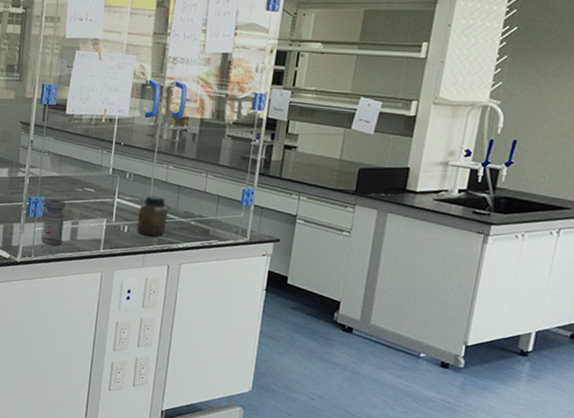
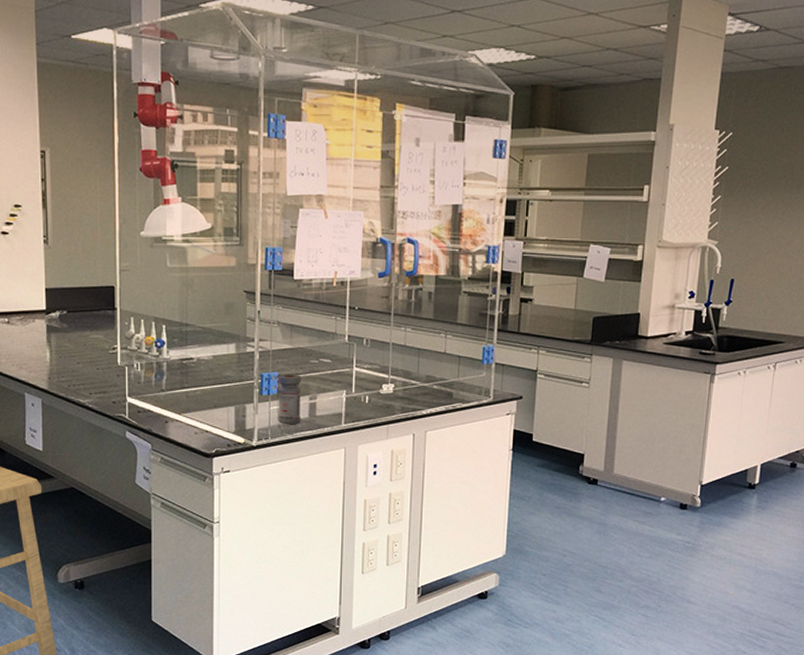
jar: present [137,195,168,237] -> none [379,361,409,405]

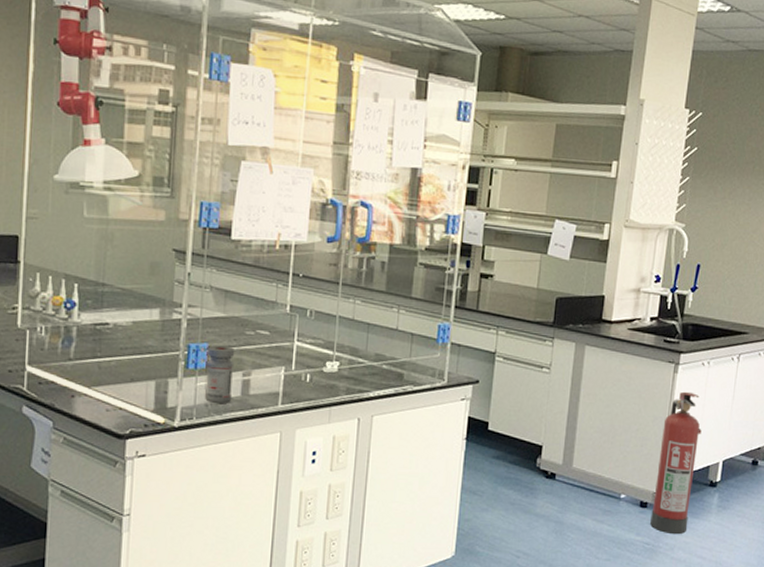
fire extinguisher: none [690,400,739,533] -> present [650,391,702,534]

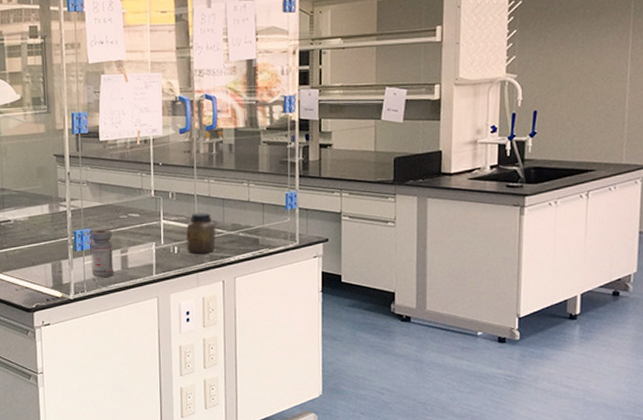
jar: none [321,336,356,385] -> present [186,212,216,254]
fire extinguisher: present [650,391,702,534] -> none [510,231,555,365]

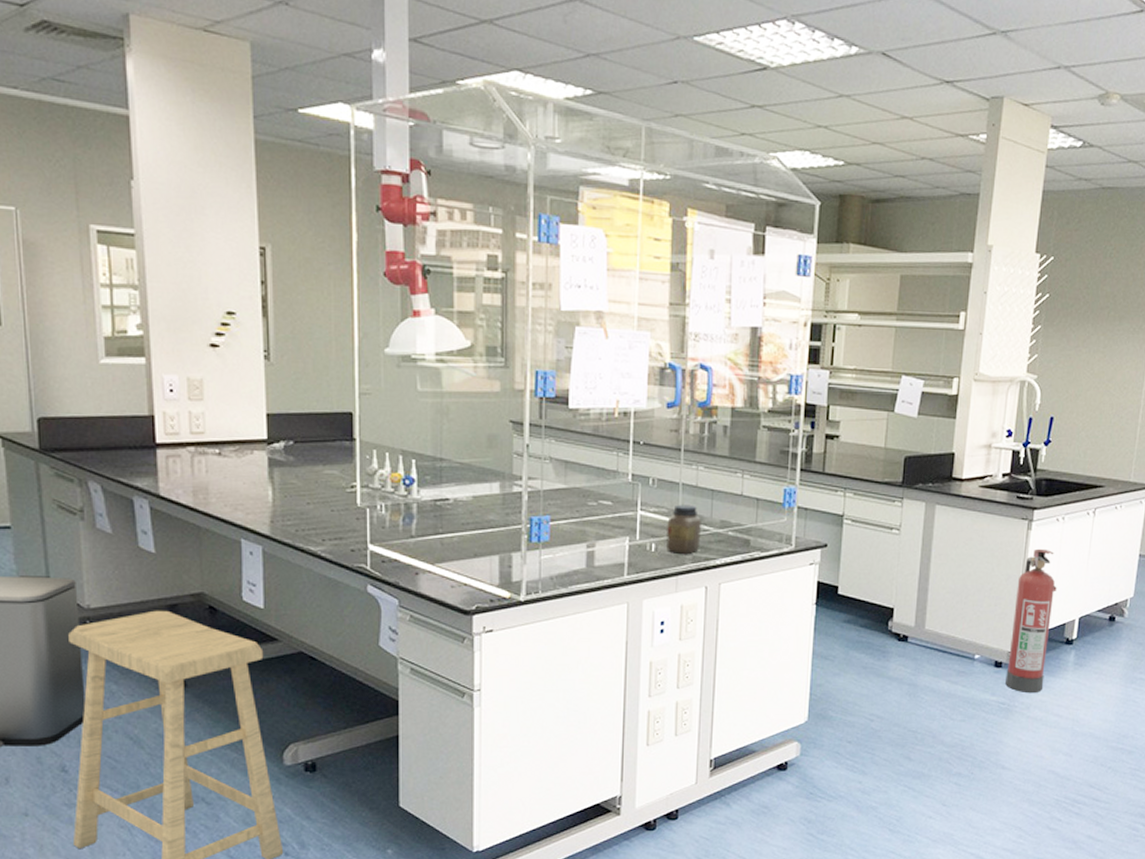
medicine bottle: present [90,229,113,278] -> none [550,517,578,577]
fire extinguisher: none [510,231,555,365] -> present [1005,548,1057,692]

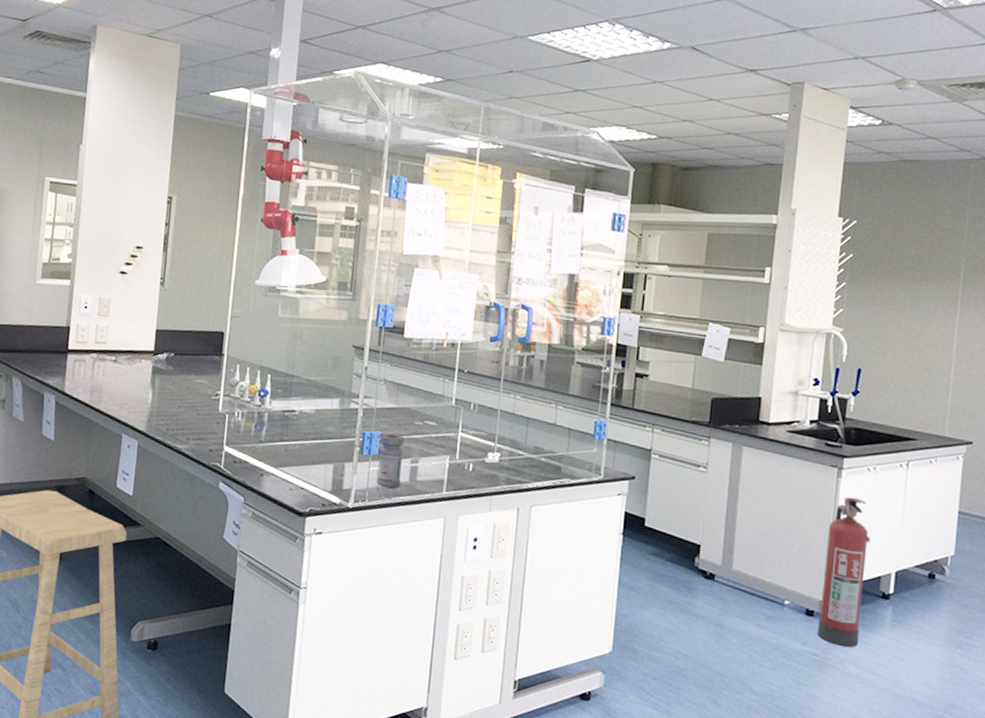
medicine bottle: none [550,517,578,577] -> present [377,433,405,489]
jar: present [666,504,701,554] -> none [483,429,516,476]

